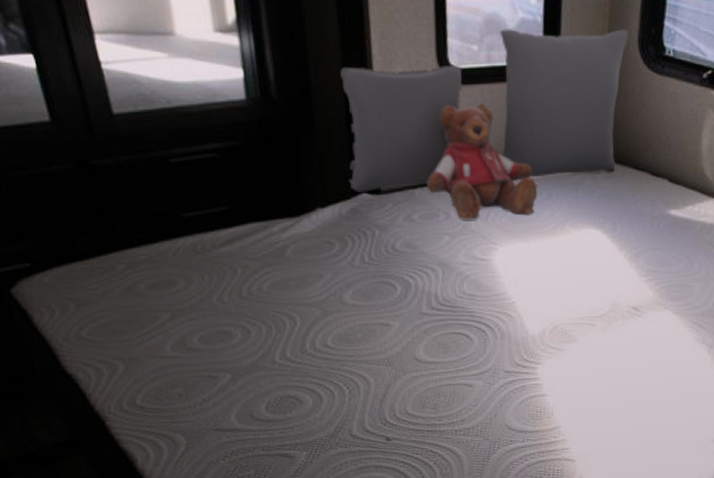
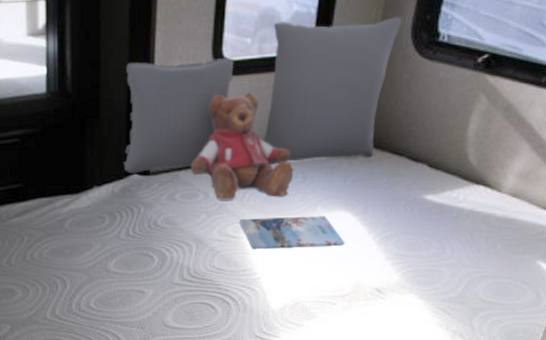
magazine: none [486,234,598,271] -> present [240,216,345,249]

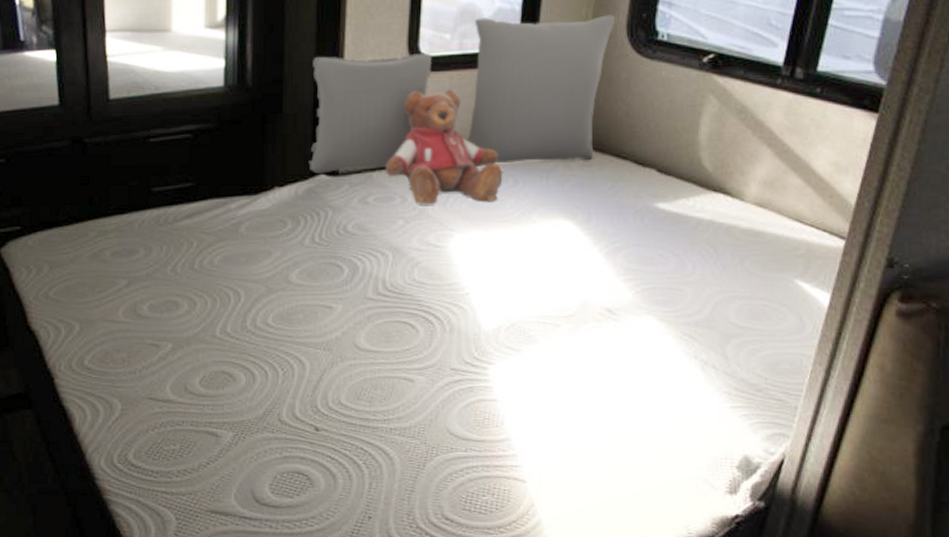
magazine: present [240,216,345,249] -> none [443,224,567,260]

